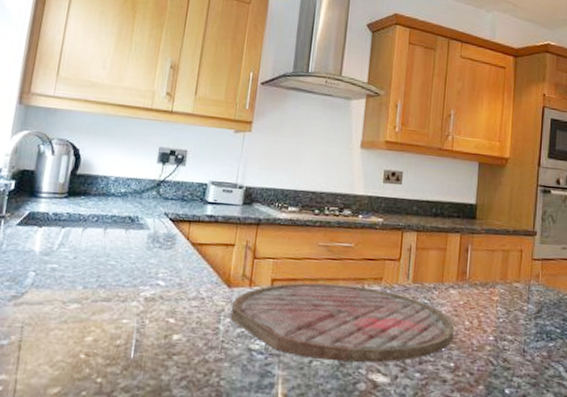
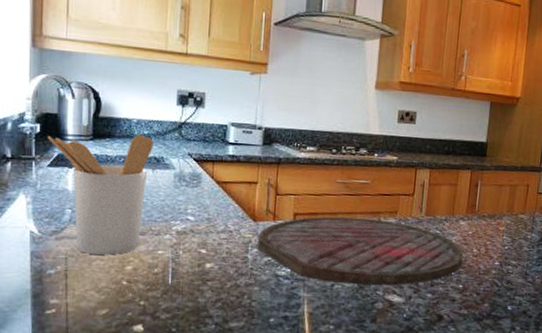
utensil holder: none [20,192,130,324] -> present [47,134,153,255]

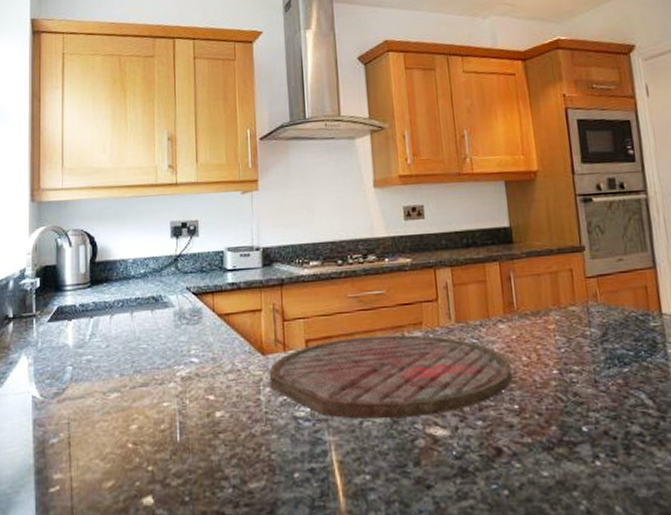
utensil holder: present [47,134,153,255] -> none [46,274,150,415]

